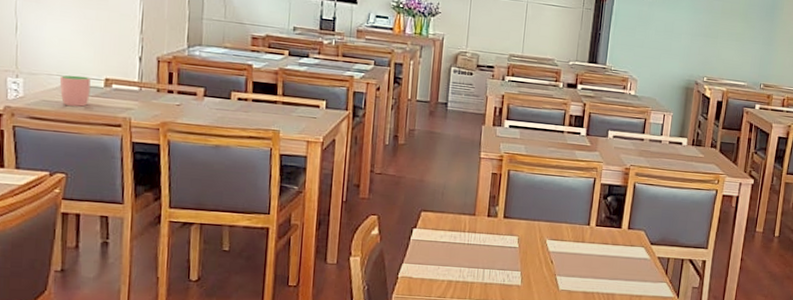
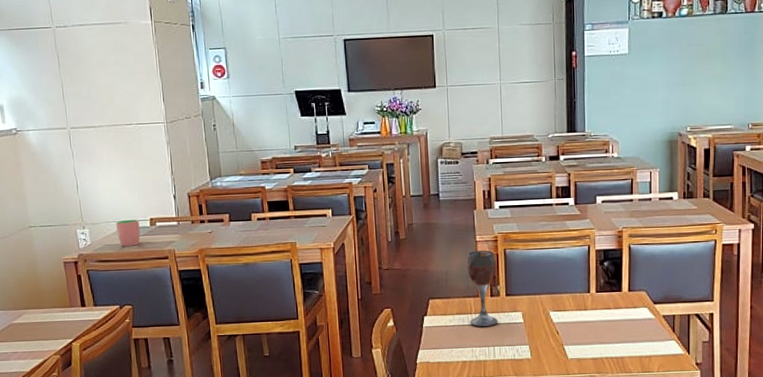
cup: none [462,167,499,247] -> present [466,250,498,326]

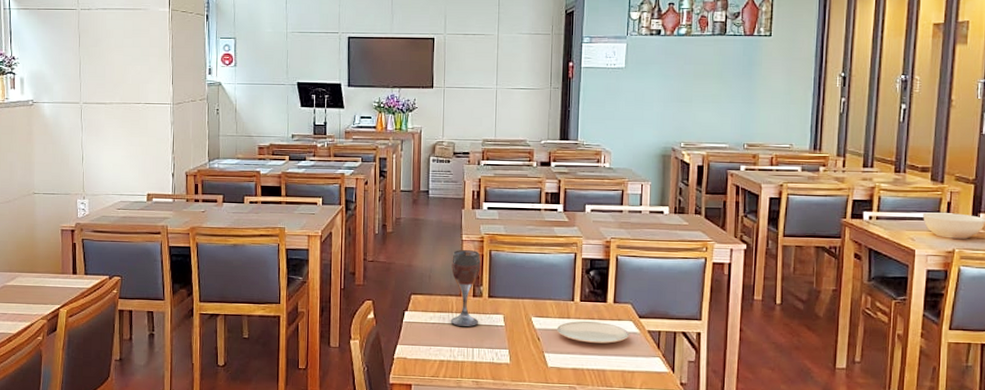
cup: present [115,219,141,247] -> none [114,193,137,220]
plate: none [574,310,645,332] -> present [556,320,630,344]

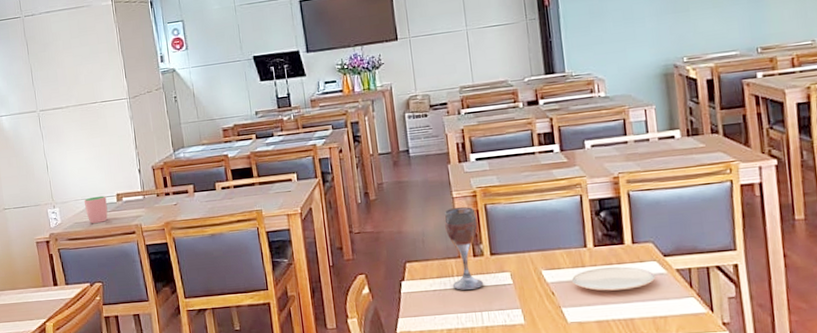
cup: none [114,193,137,220] -> present [83,195,108,224]

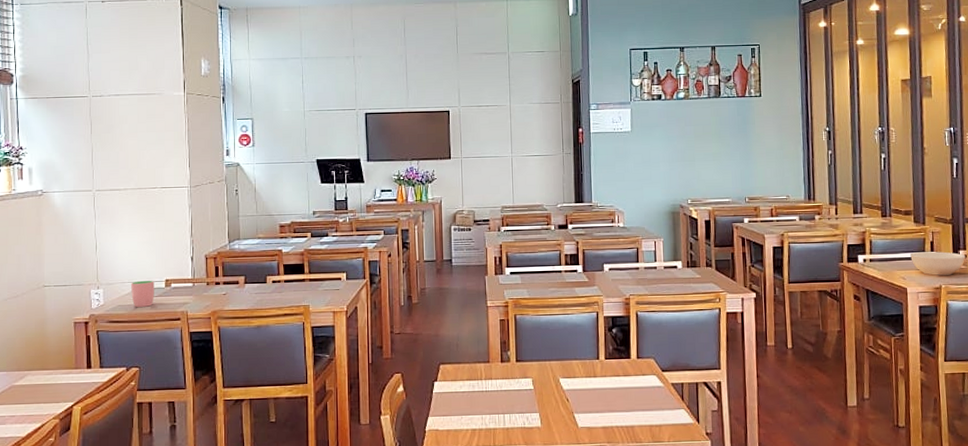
cup: present [443,206,484,290] -> none [477,315,508,393]
plate: present [571,266,656,291] -> none [584,378,654,400]

